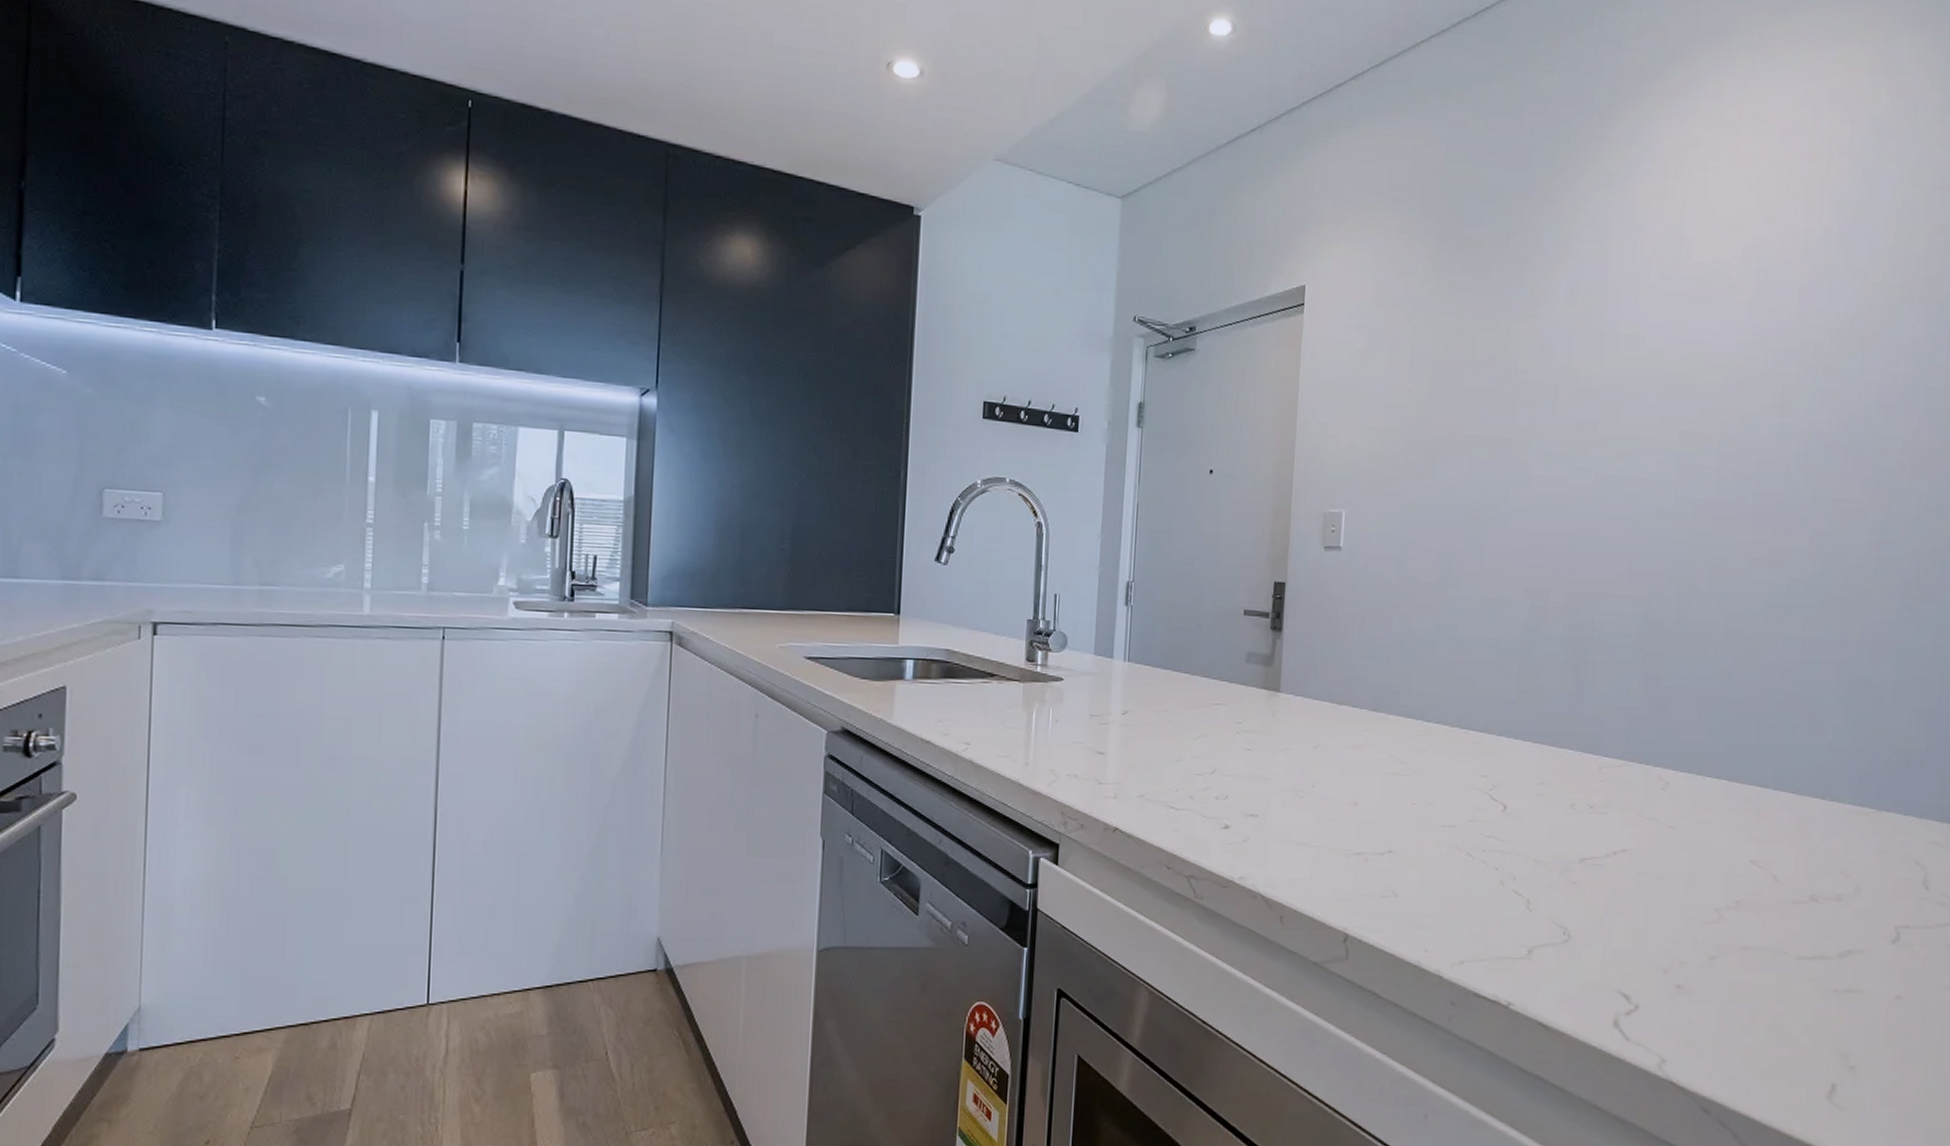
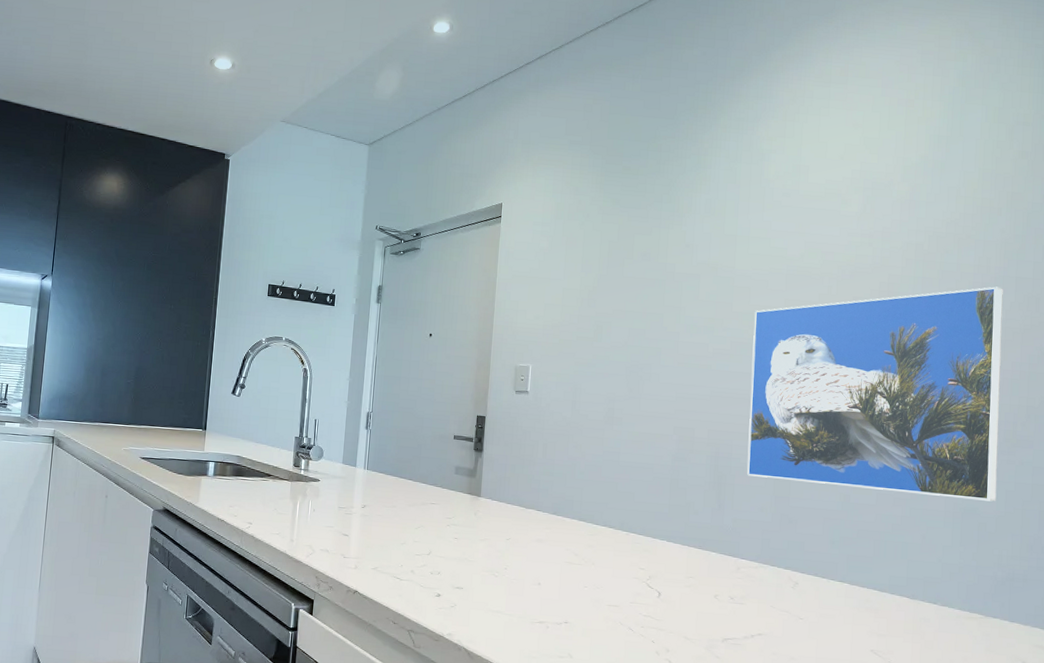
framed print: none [1612,399,1912,670] -> present [747,286,1003,502]

